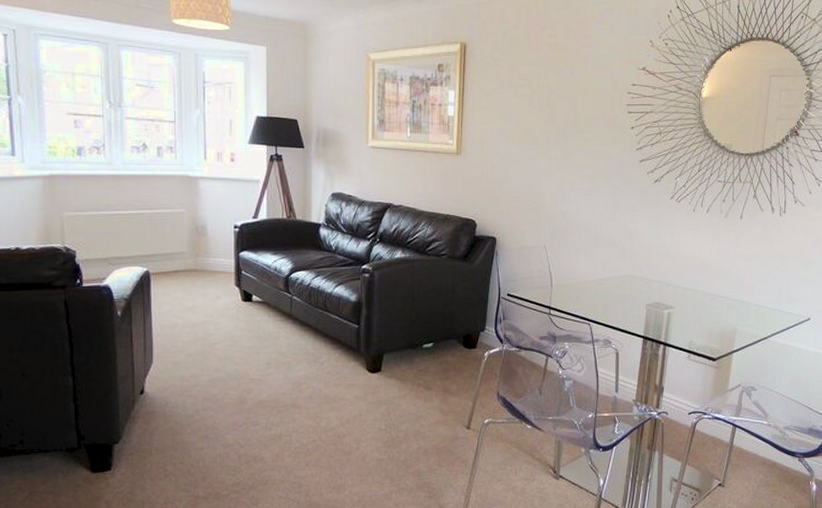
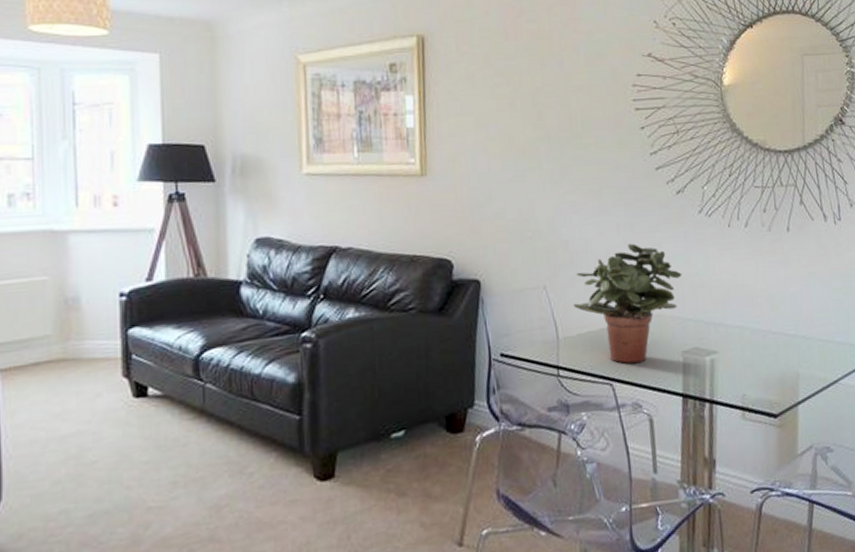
potted plant: none [565,219,652,310] -> present [573,243,682,364]

